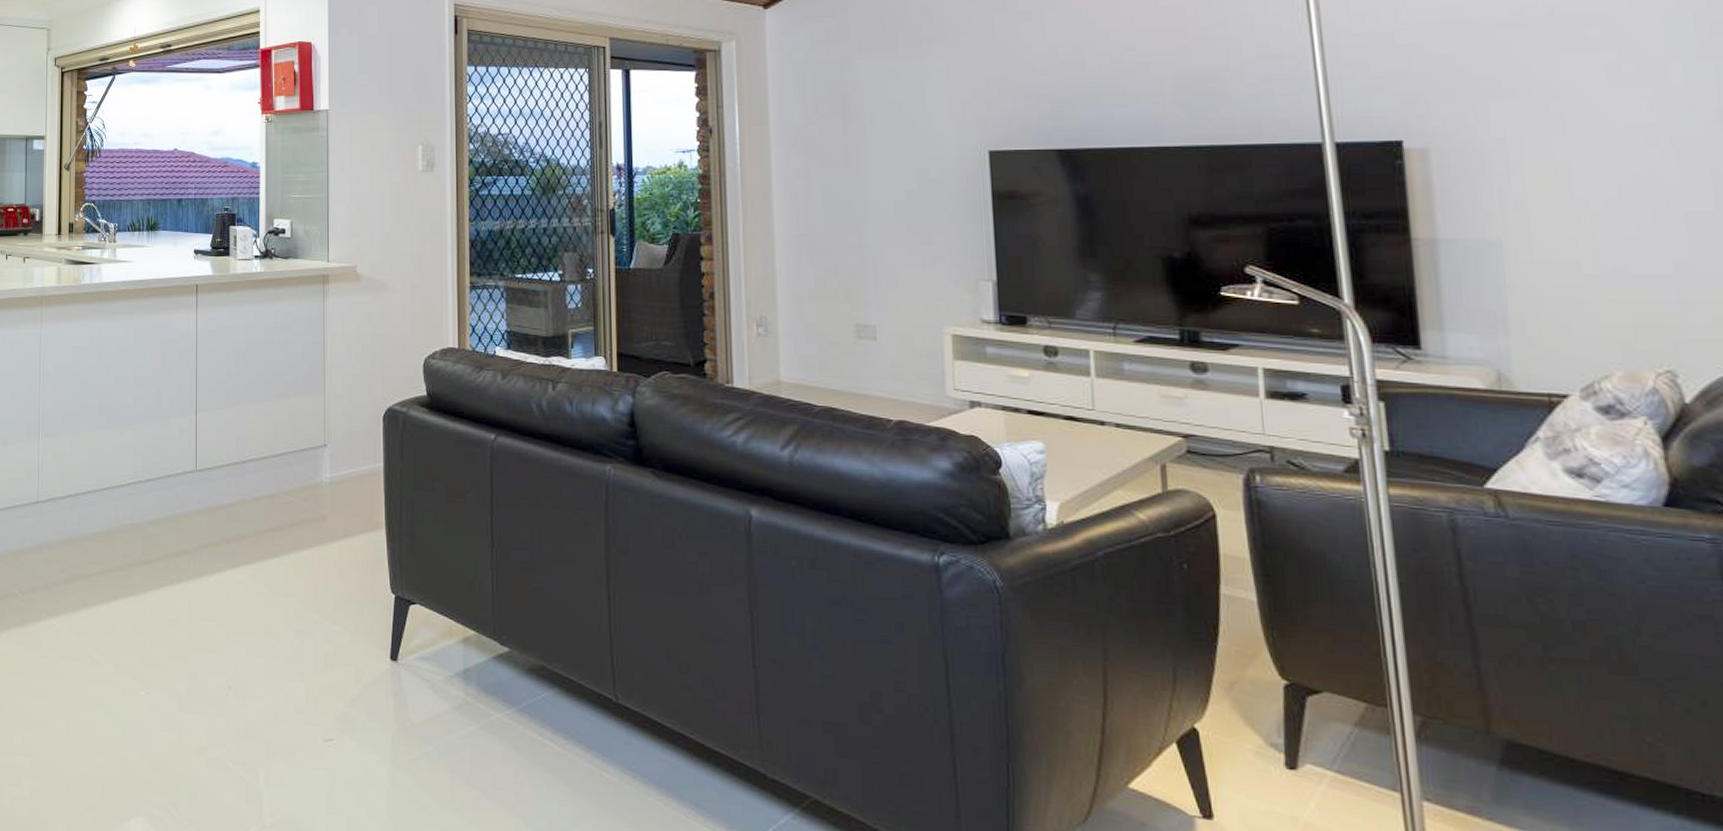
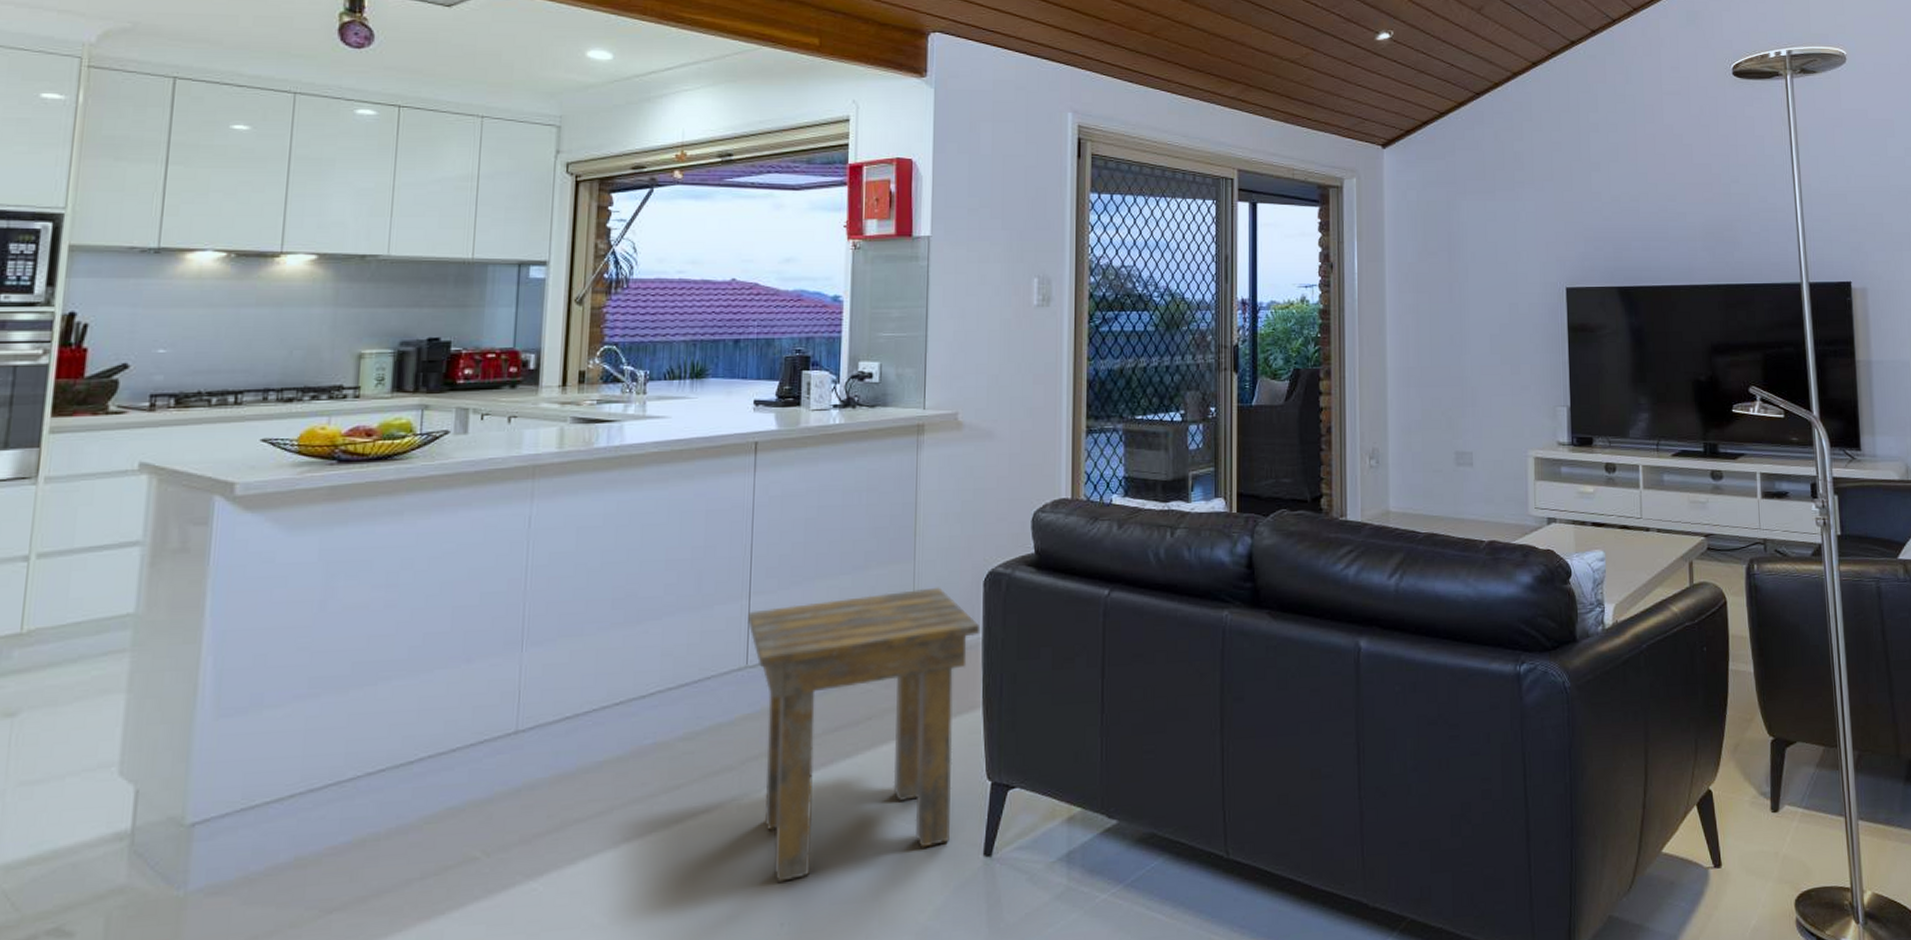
side table: none [196,418,382,654] -> present [748,587,981,884]

